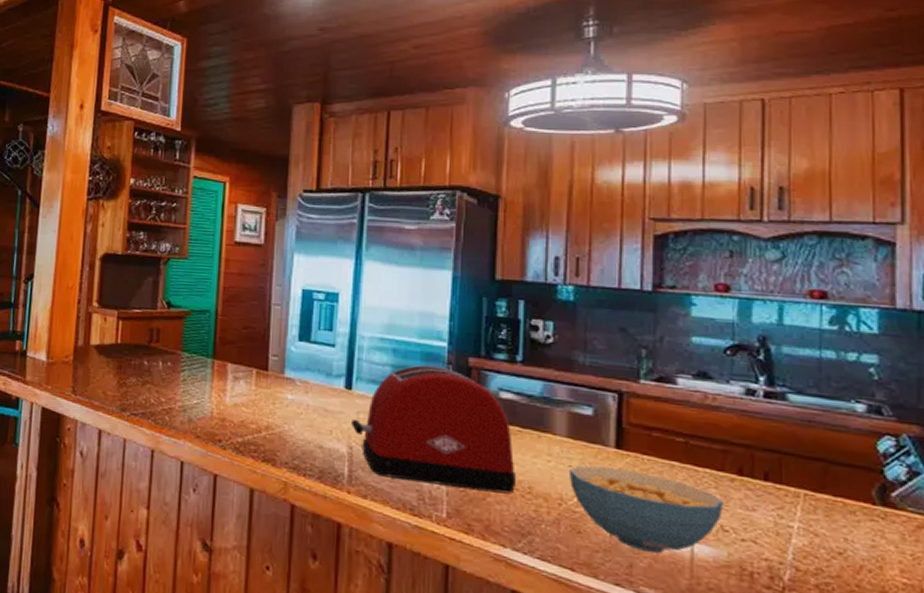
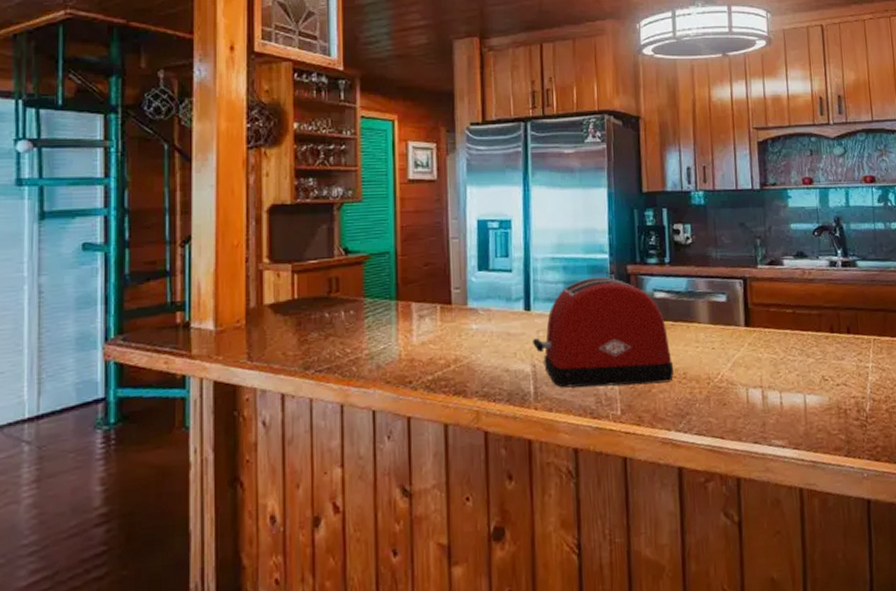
cereal bowl: present [568,465,723,553] -> none [712,343,823,410]

